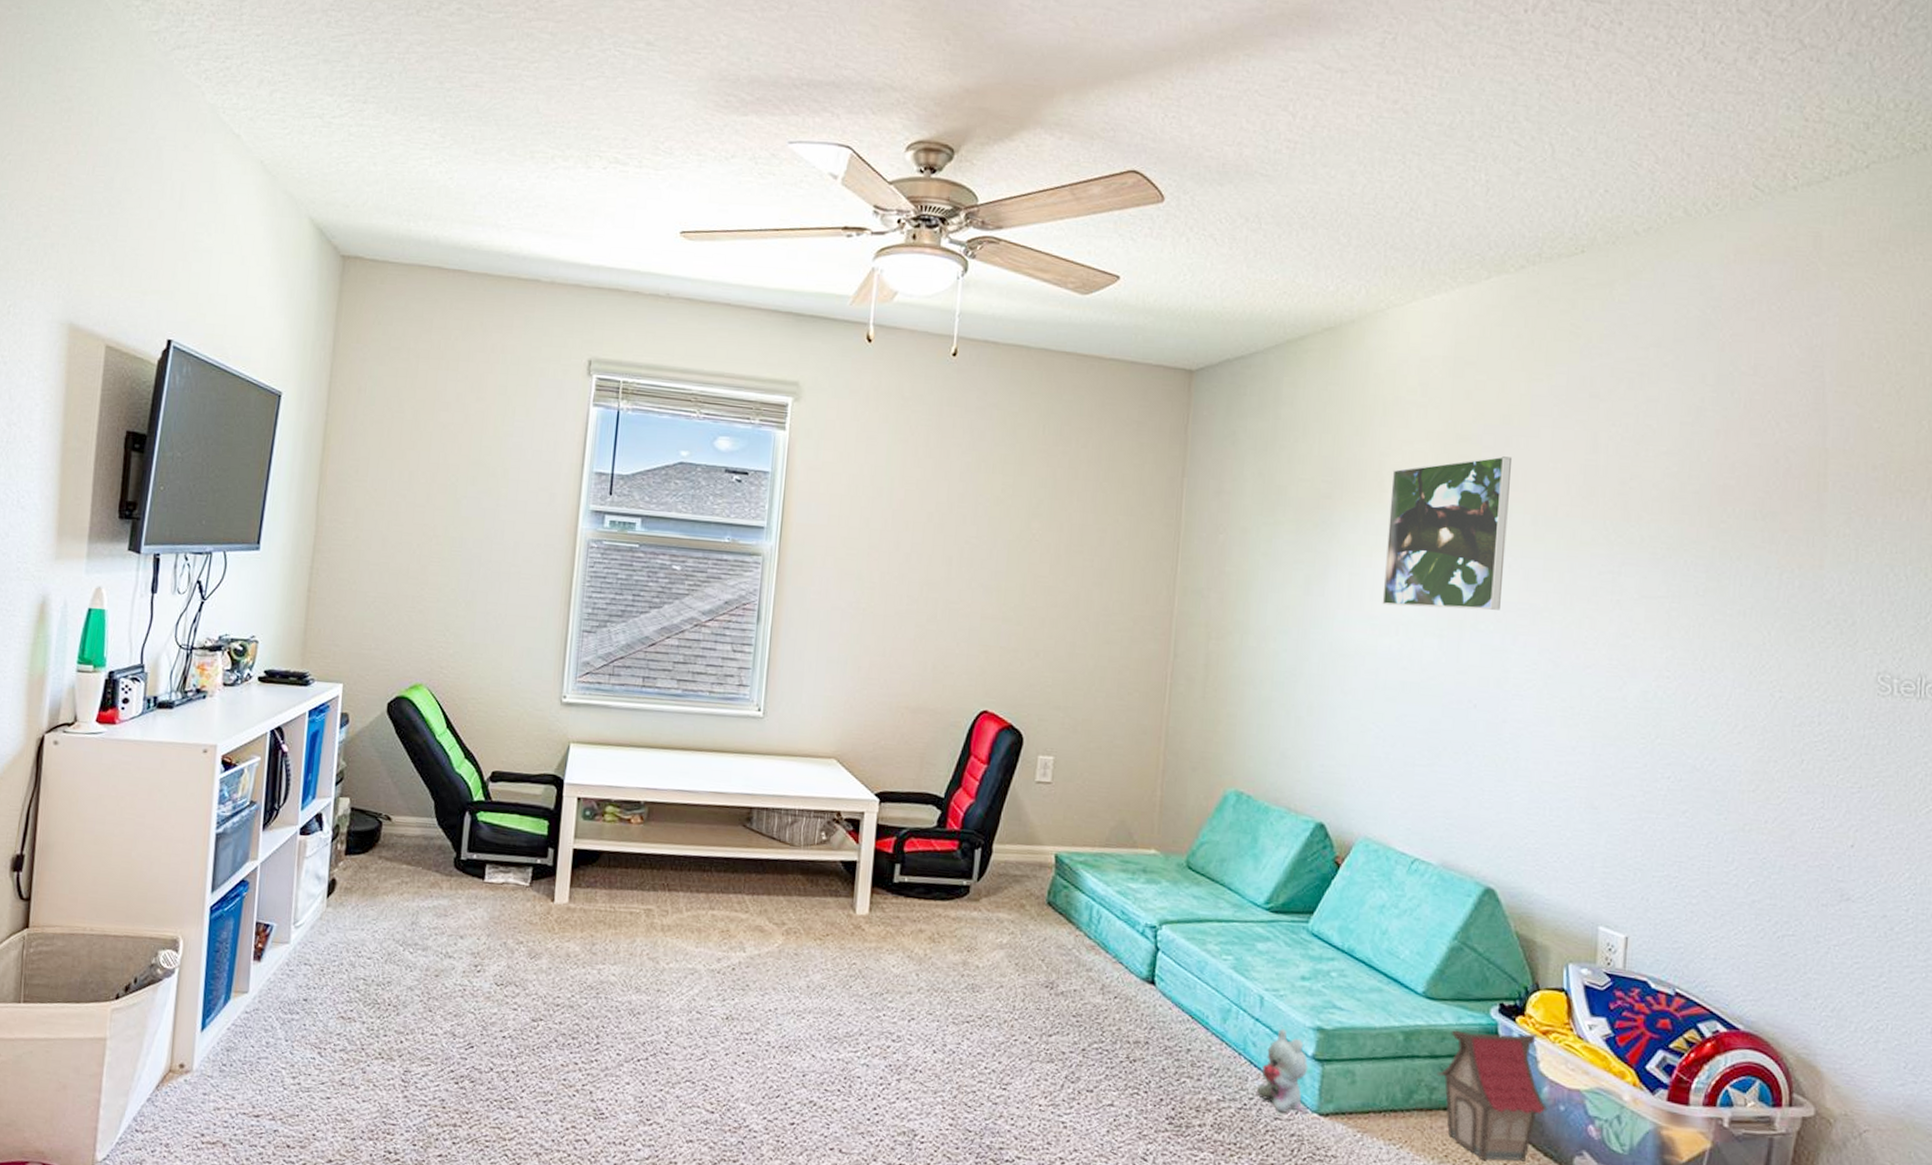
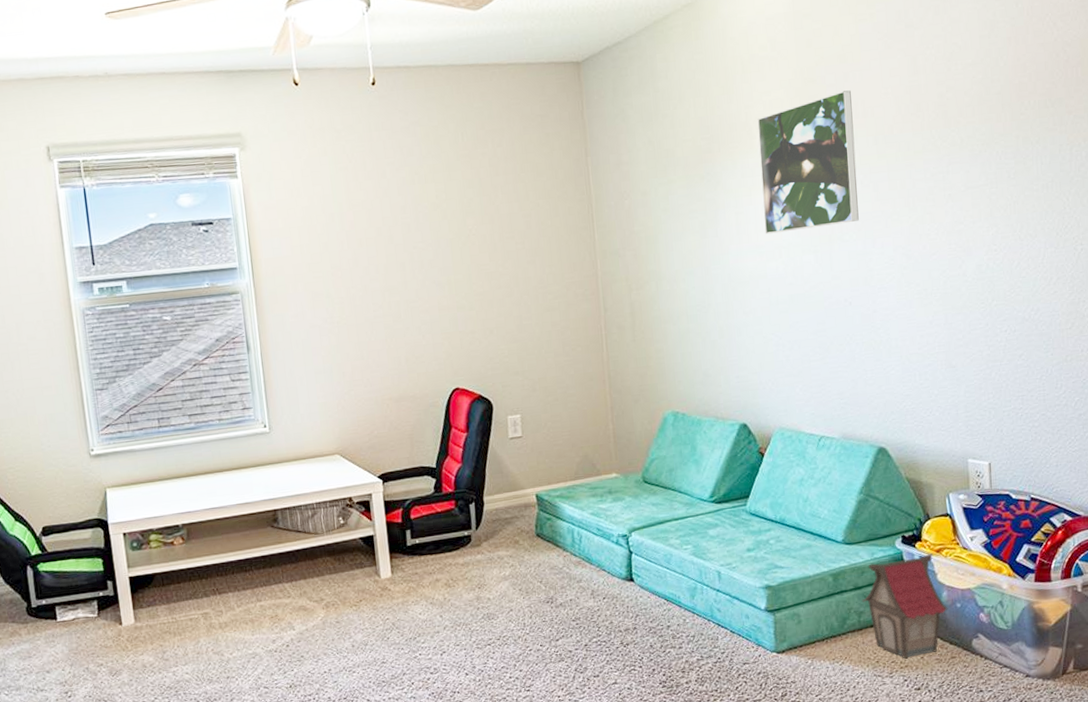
plush toy: present [1257,1028,1309,1113] -> none [726,592,769,658]

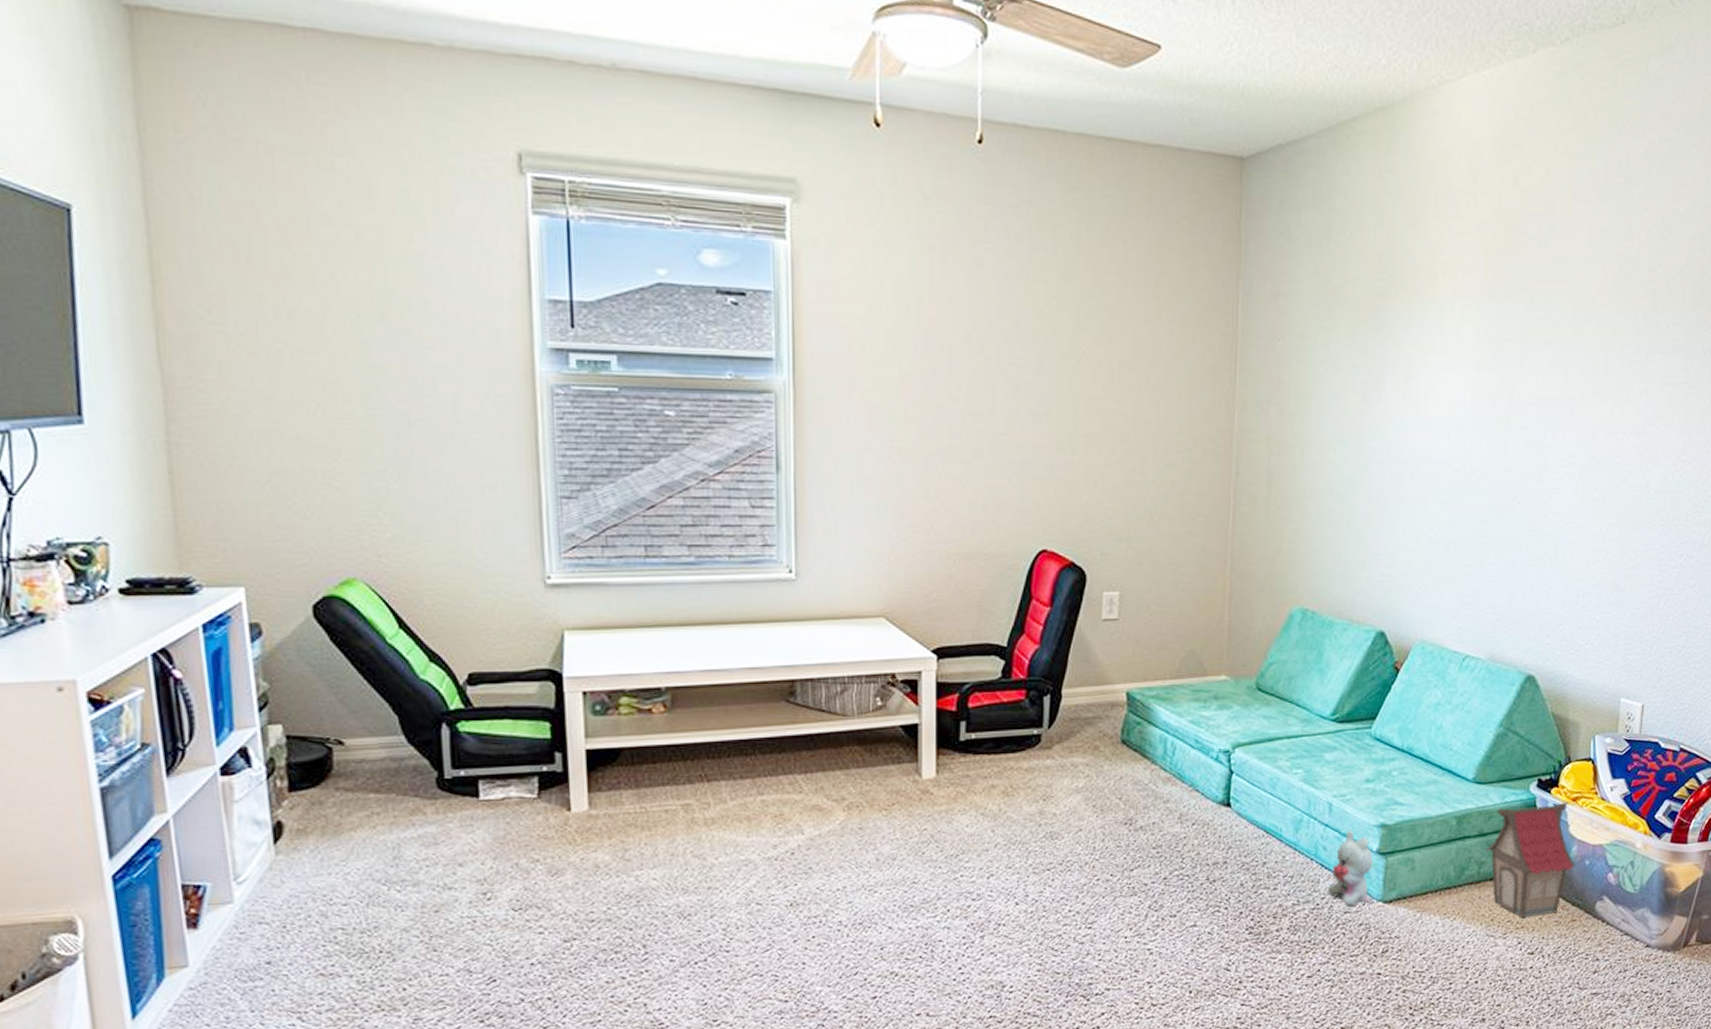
plush toy: none [726,592,769,658] -> present [1328,830,1374,906]
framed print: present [757,90,859,235] -> none [1435,246,1556,408]

